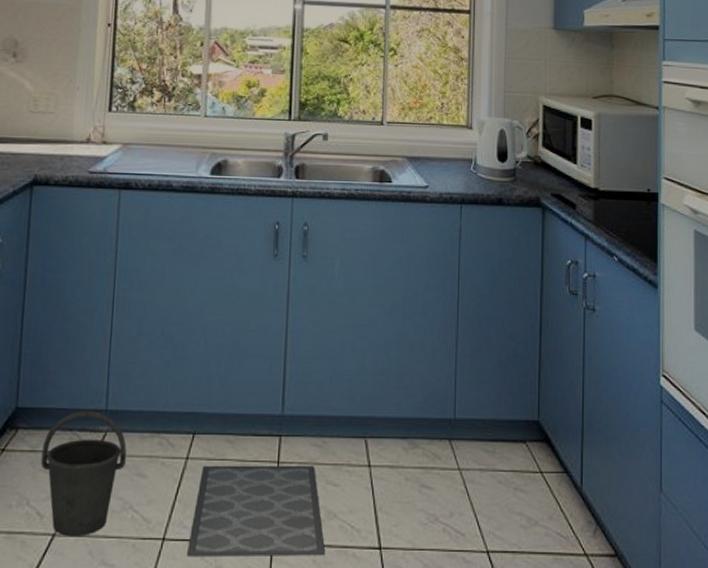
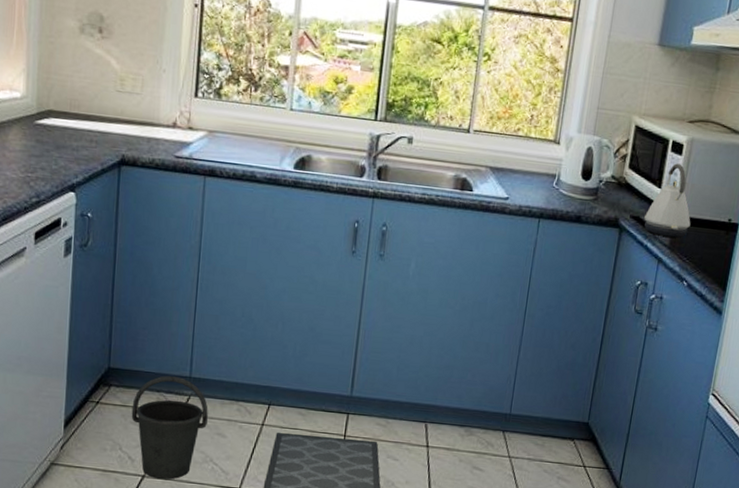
kettle: none [565,138,611,212] -> present [644,163,691,238]

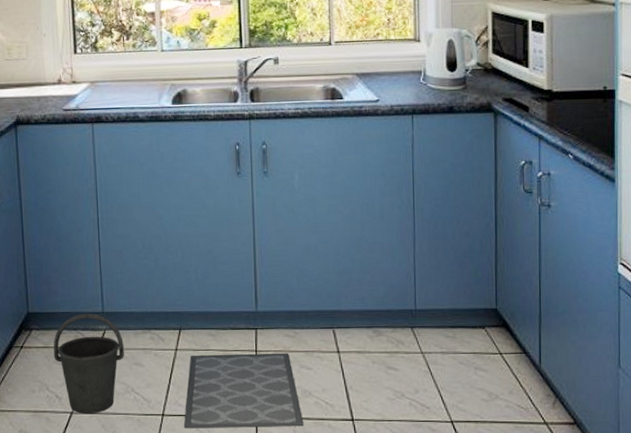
kettle: present [644,163,691,238] -> none [517,41,565,114]

